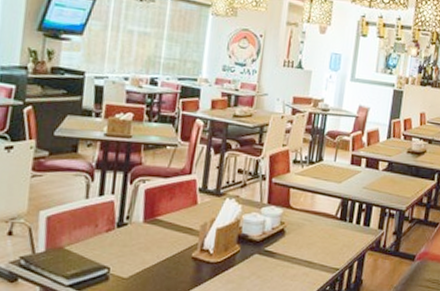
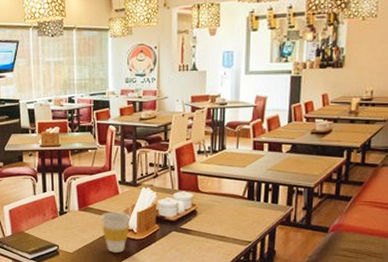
cup: none [170,226,208,279] -> present [101,212,131,253]

